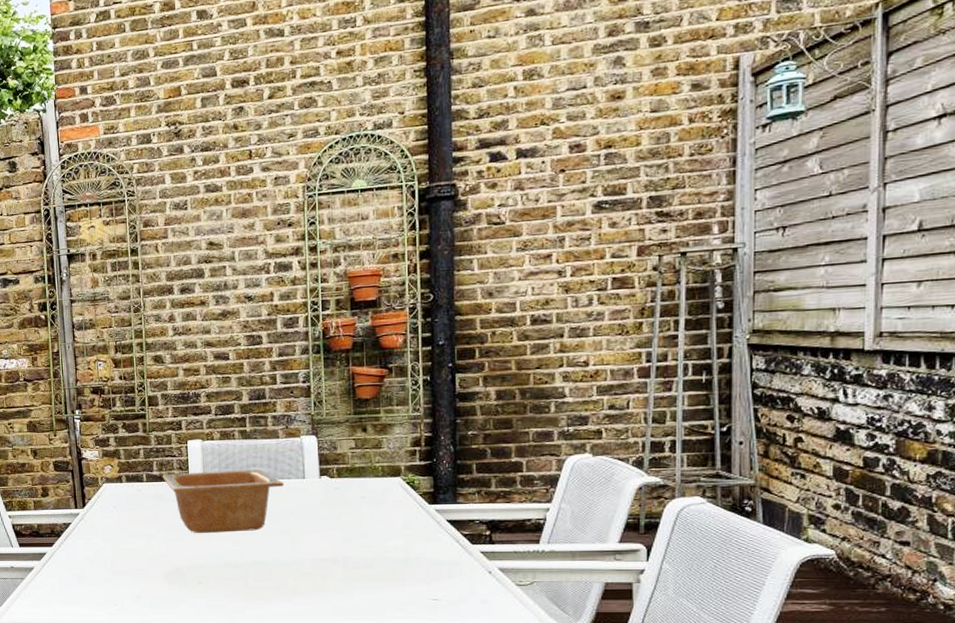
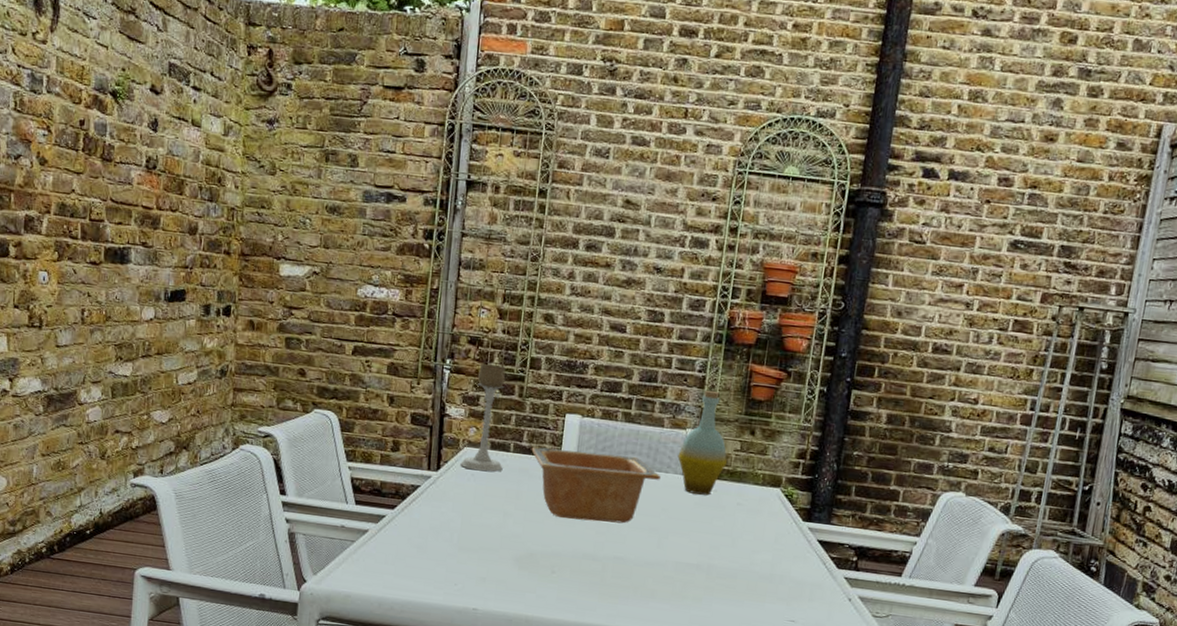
candle holder: none [102,407,140,503] -> present [460,363,506,472]
bottle: none [297,397,344,494] -> present [677,390,727,495]

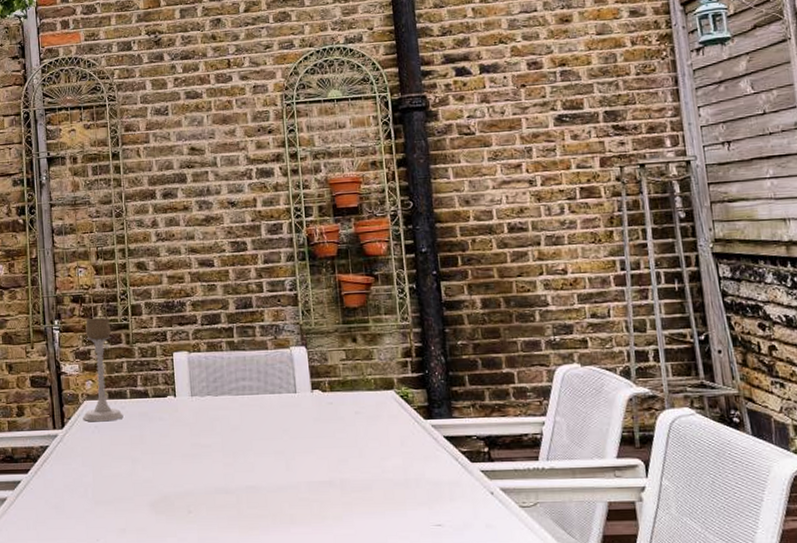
serving bowl: present [531,446,661,524] -> none [147,382,275,456]
bottle: present [677,390,727,495] -> none [287,306,336,410]

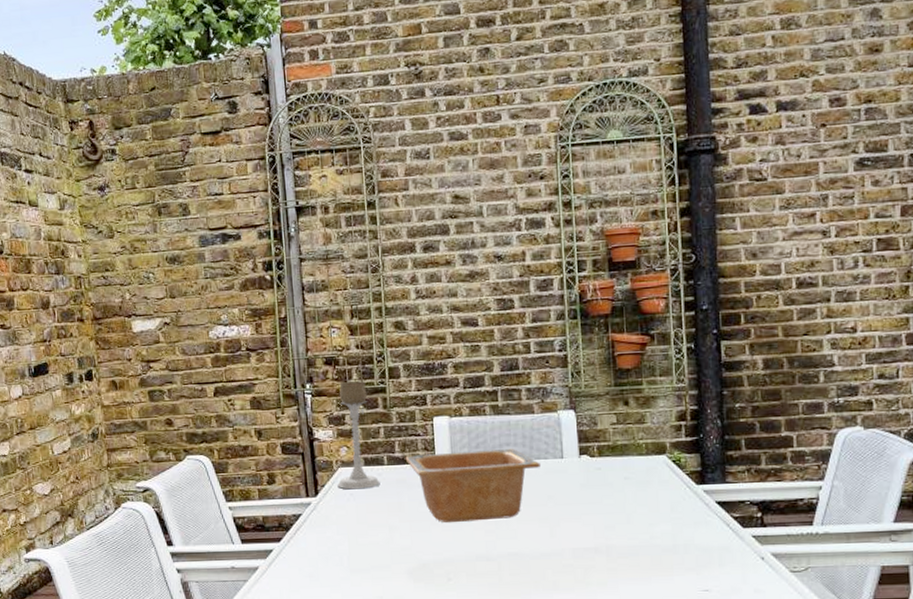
serving bowl: none [147,382,275,456] -> present [405,448,540,523]

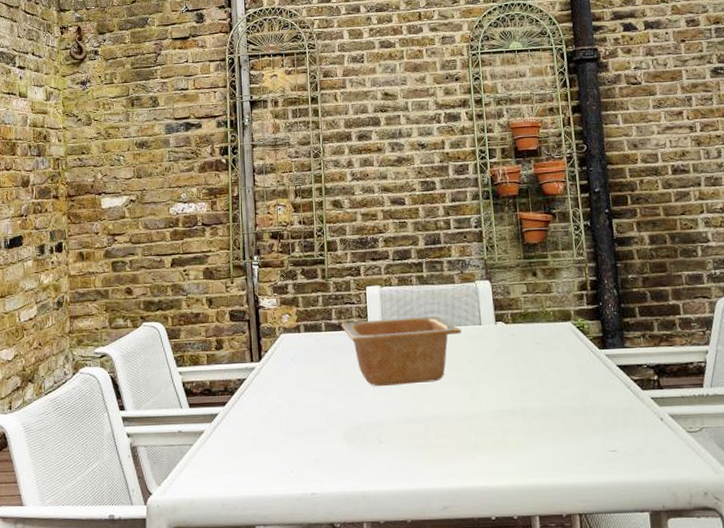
candle holder: present [337,380,380,490] -> none [279,253,318,355]

